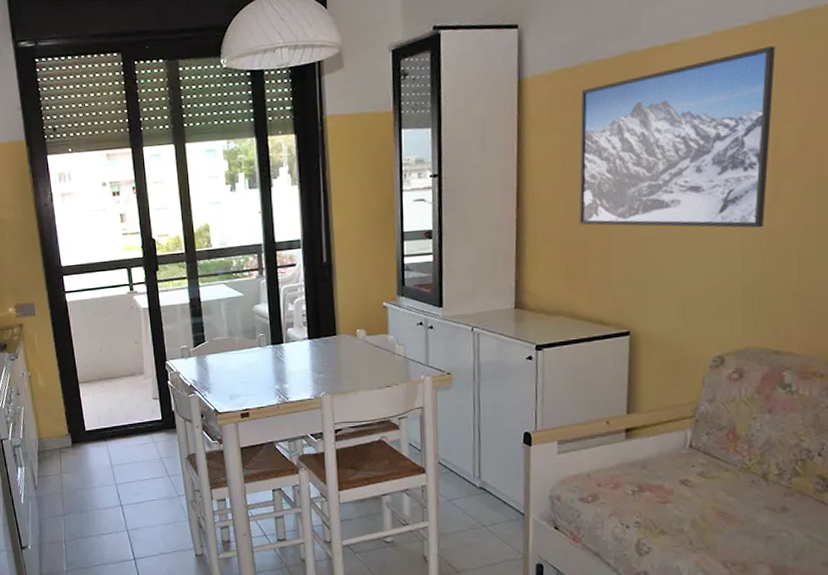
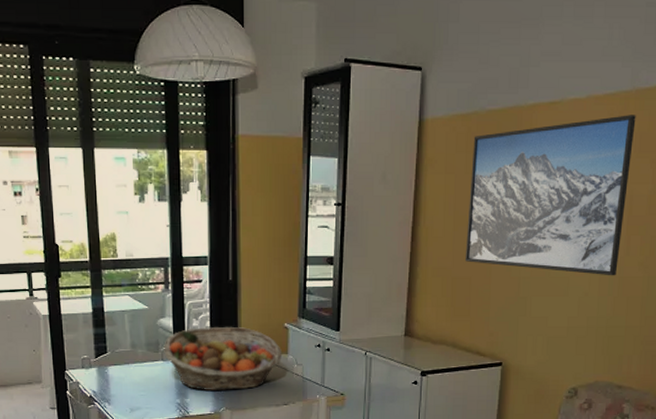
fruit basket: none [260,308,383,375] -> present [164,326,283,390]

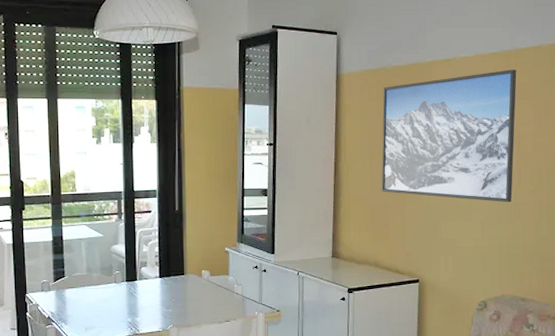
fruit basket: present [164,326,283,390] -> none [116,251,224,310]

